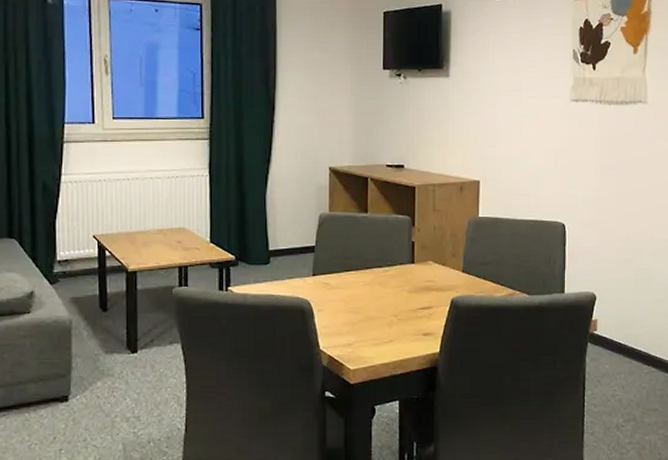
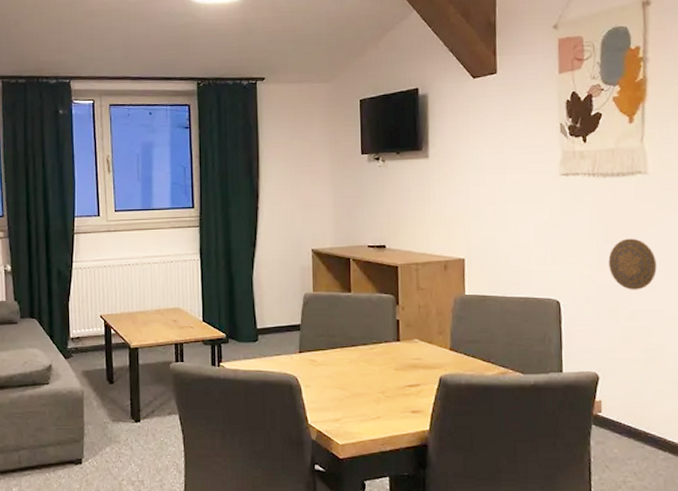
decorative plate: none [609,164,650,214] -> present [608,238,657,290]

